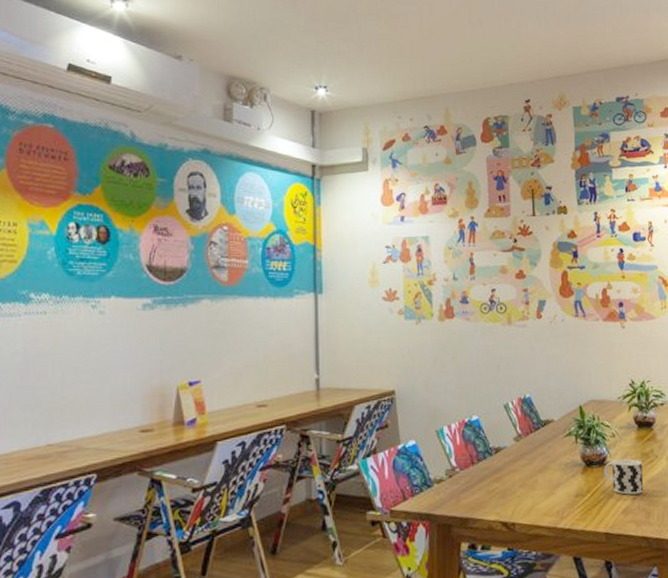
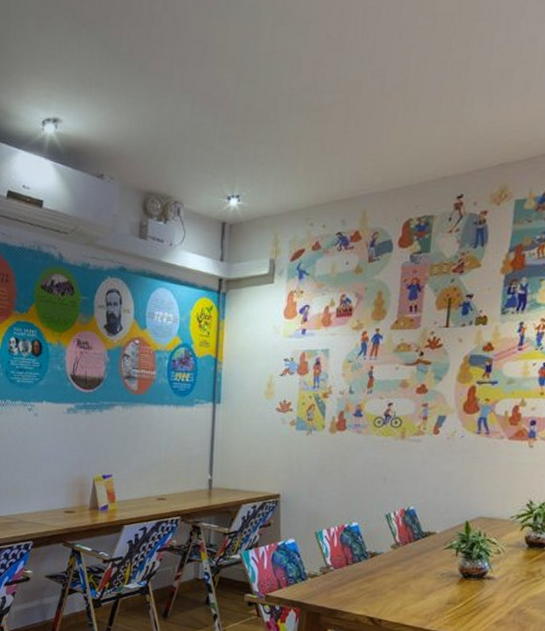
cup: present [604,458,644,495] -> none [482,574,526,609]

